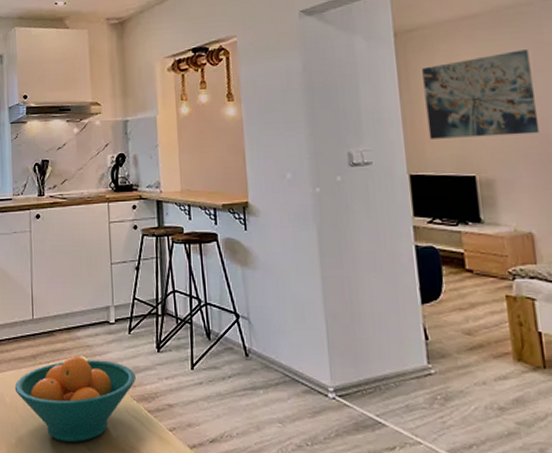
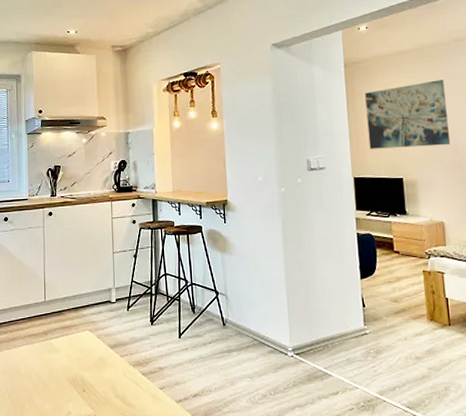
fruit bowl: present [14,355,136,442] -> none [28,330,132,403]

